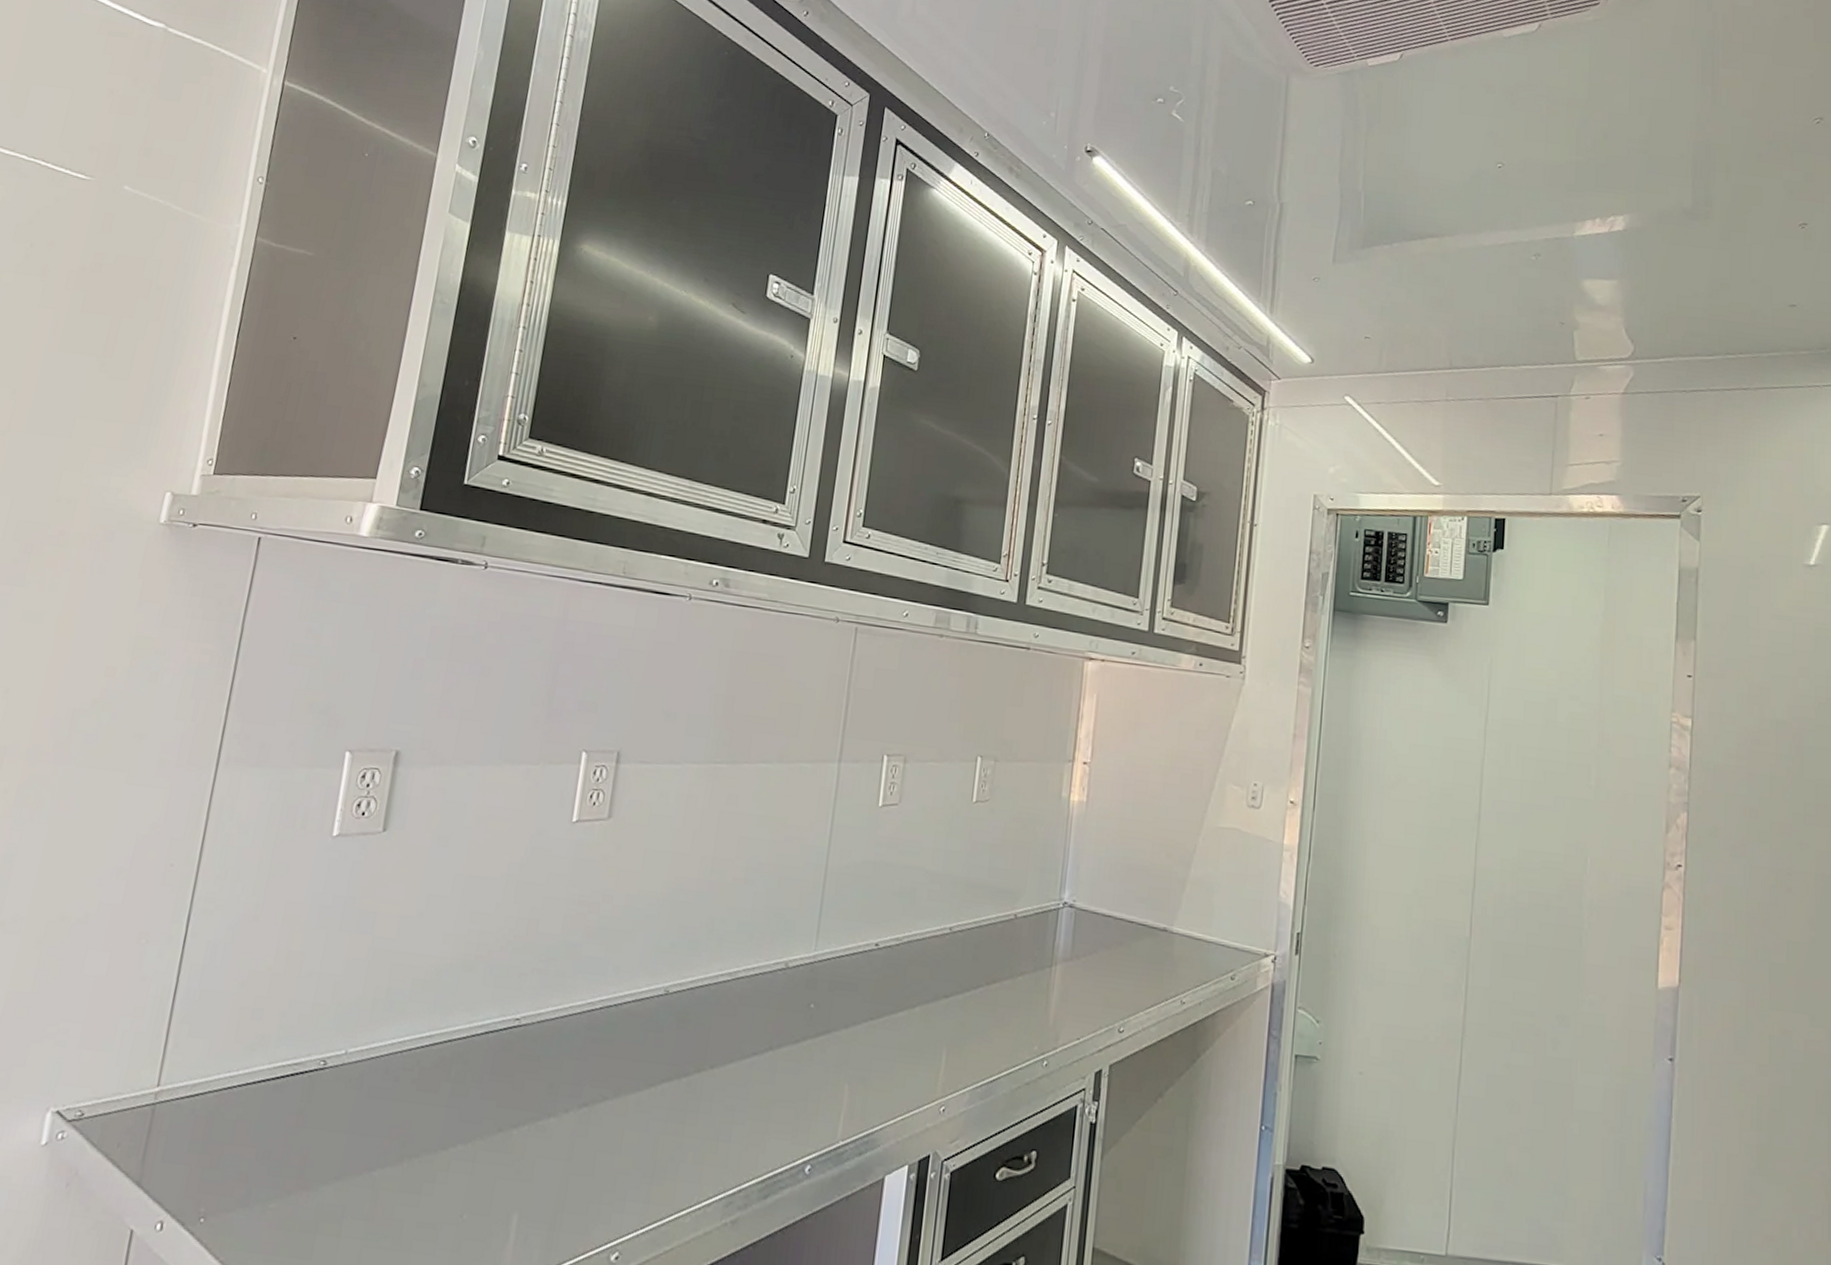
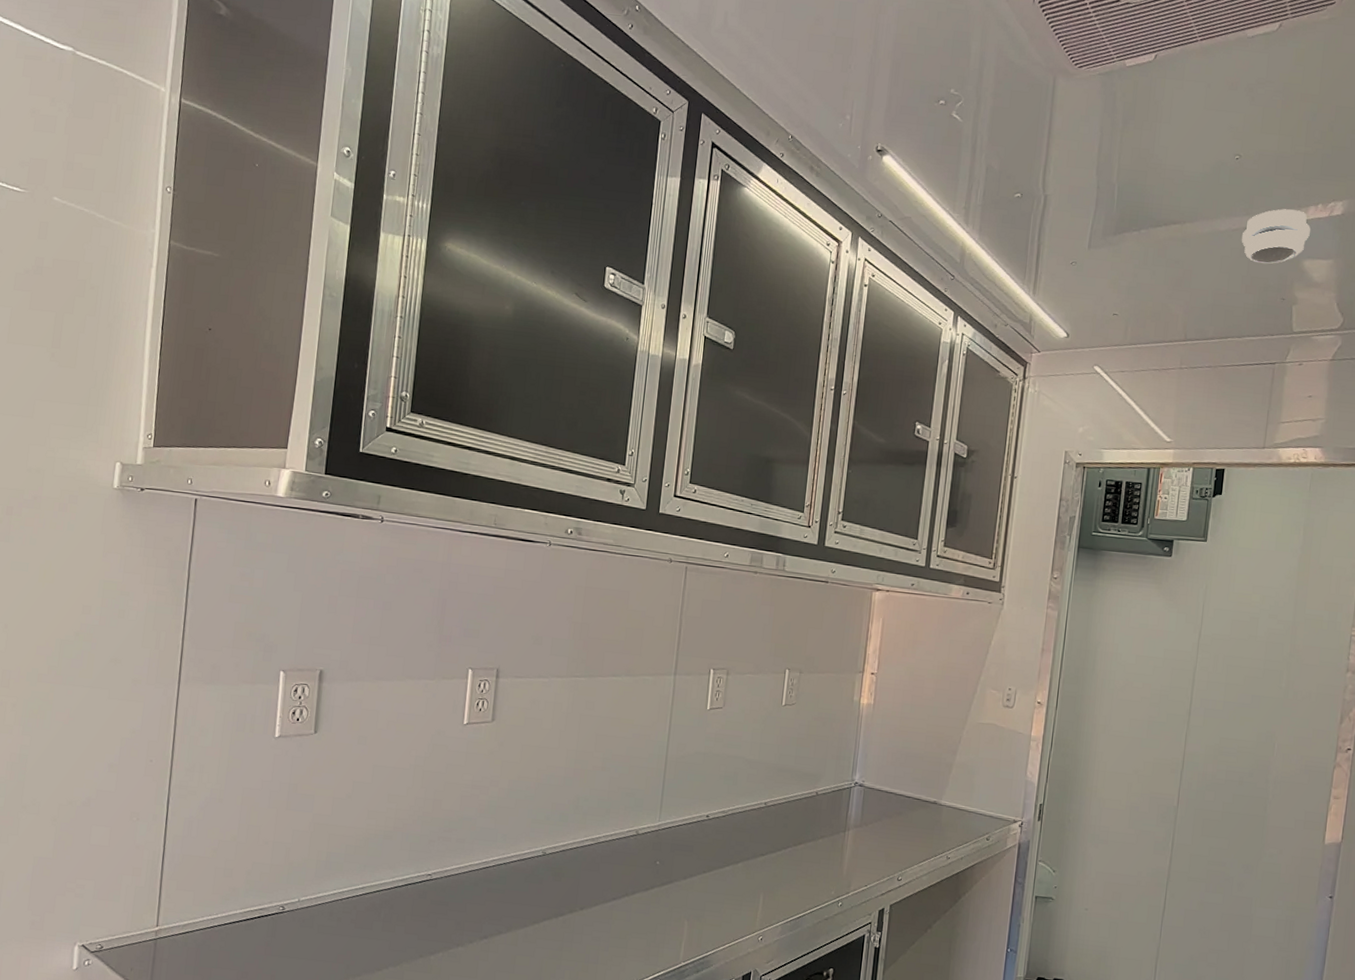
smoke detector: none [1509,222,1589,284] -> present [1241,209,1310,264]

